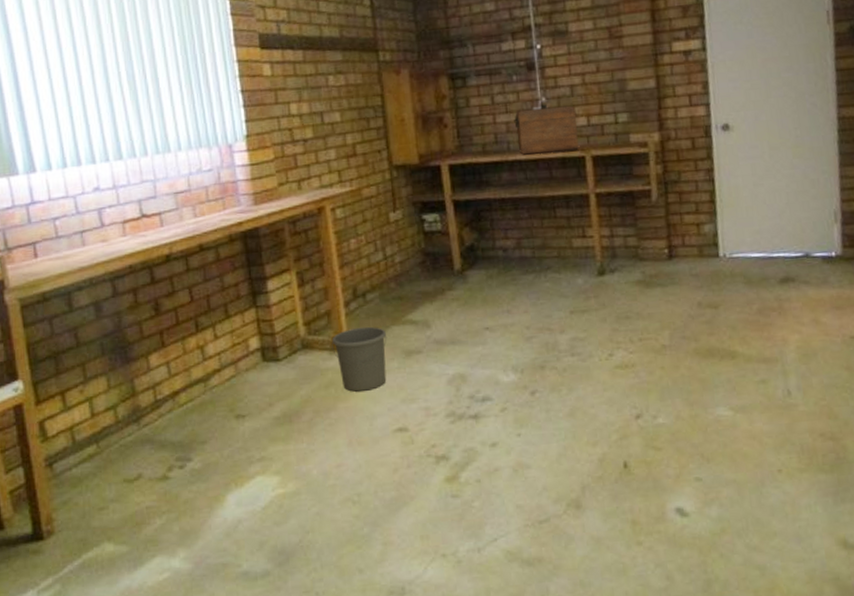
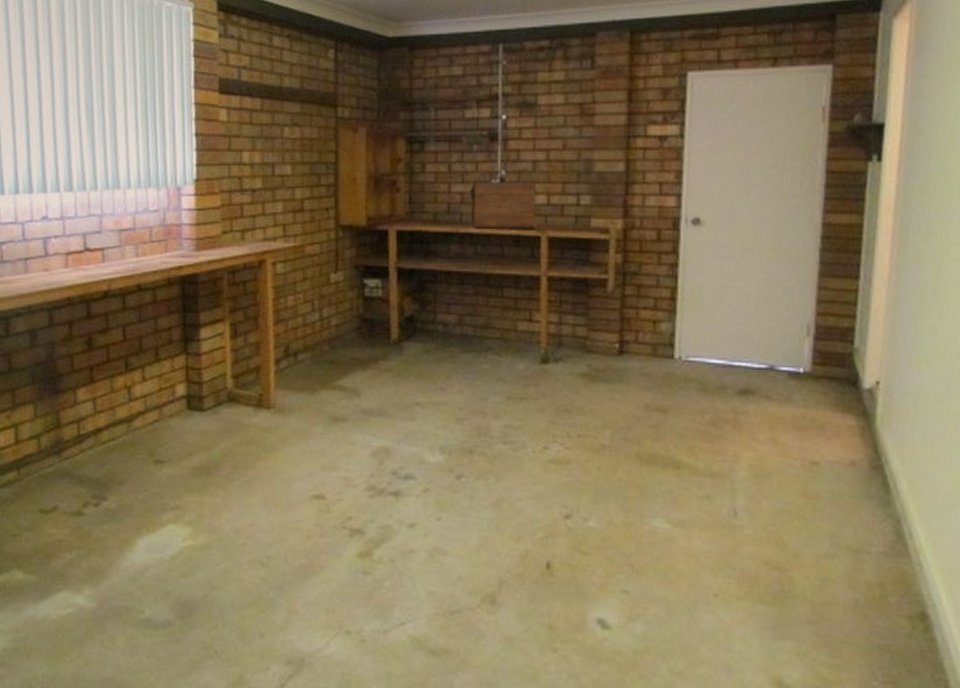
bucket: present [331,326,387,392] -> none [258,387,315,453]

